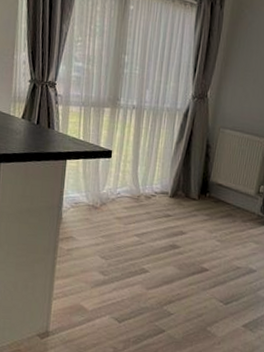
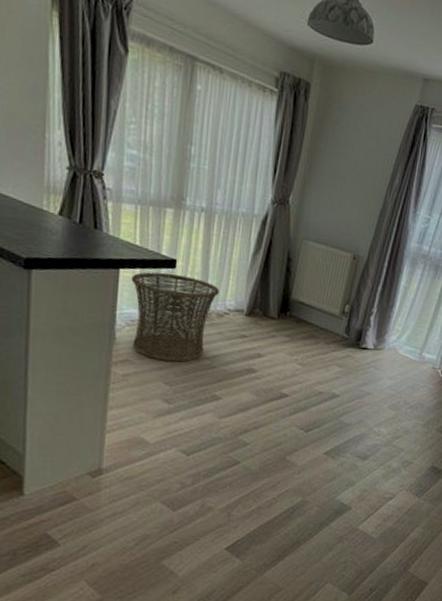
basket: none [75,161,148,239] -> present [131,272,219,362]

